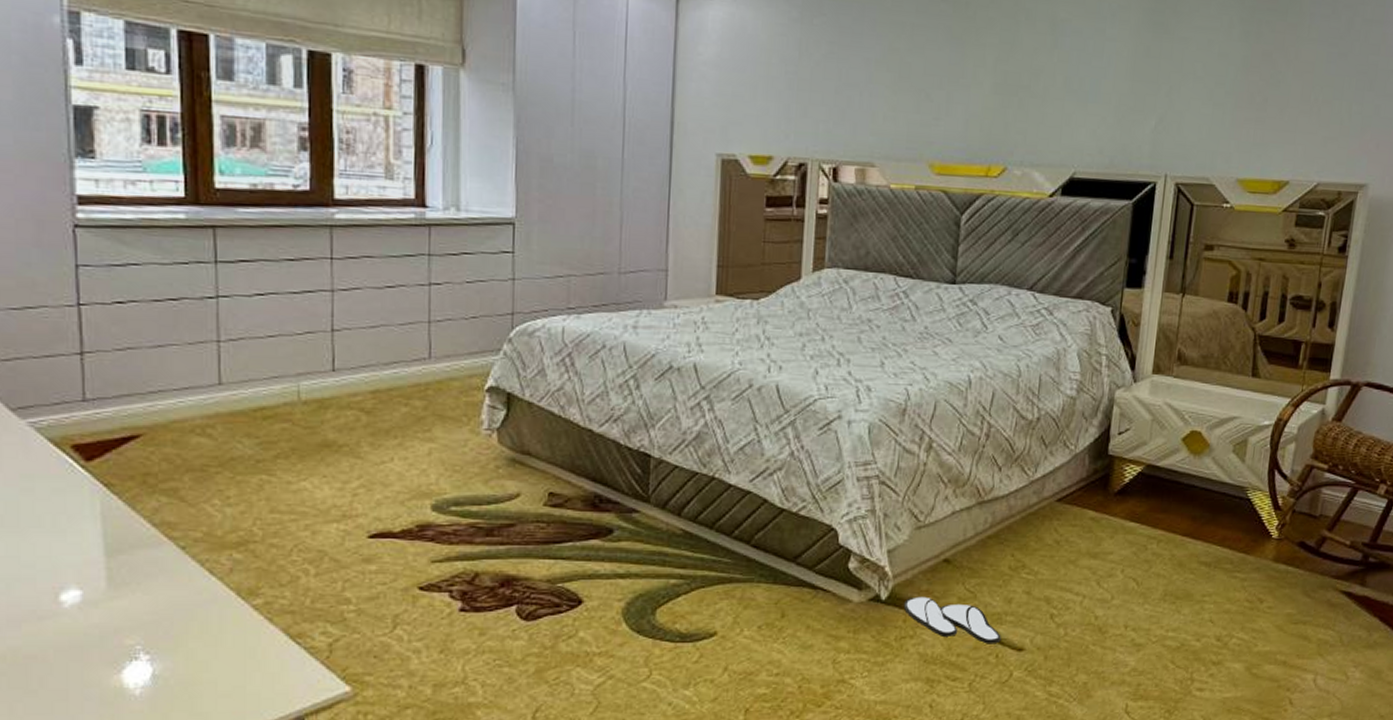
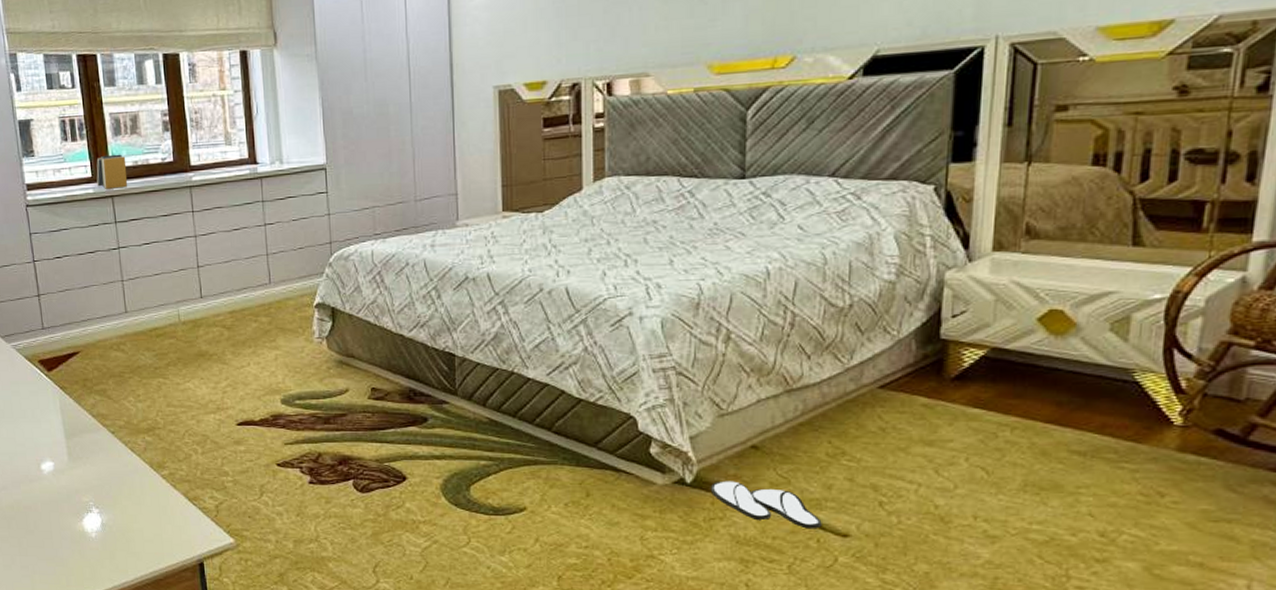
books: none [192,170,240,217] -> present [96,154,128,189]

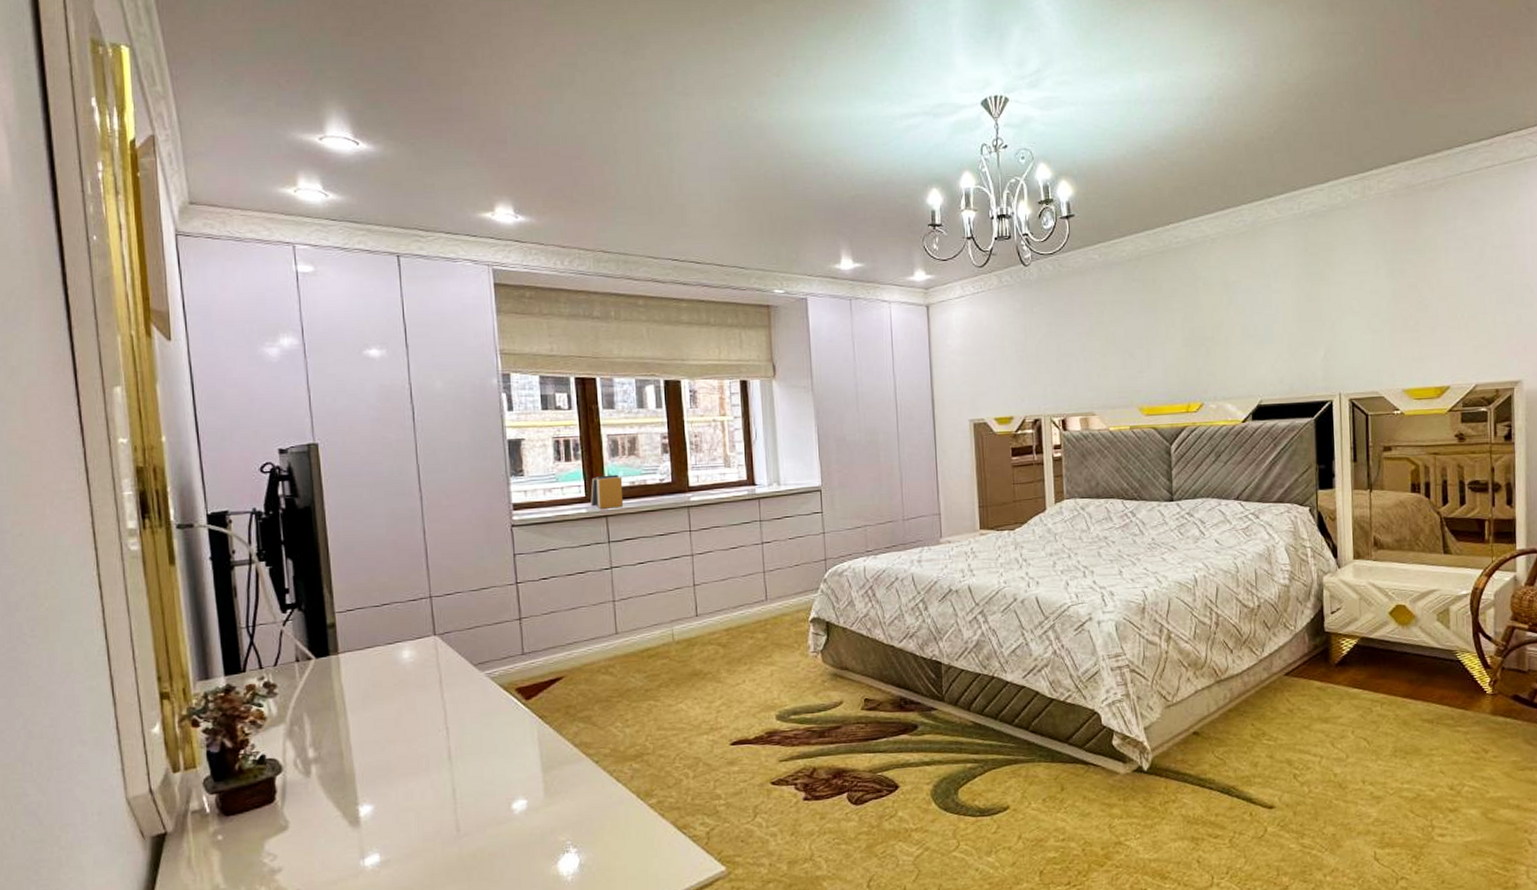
slippers: present [710,481,822,529] -> none [1163,765,1253,804]

